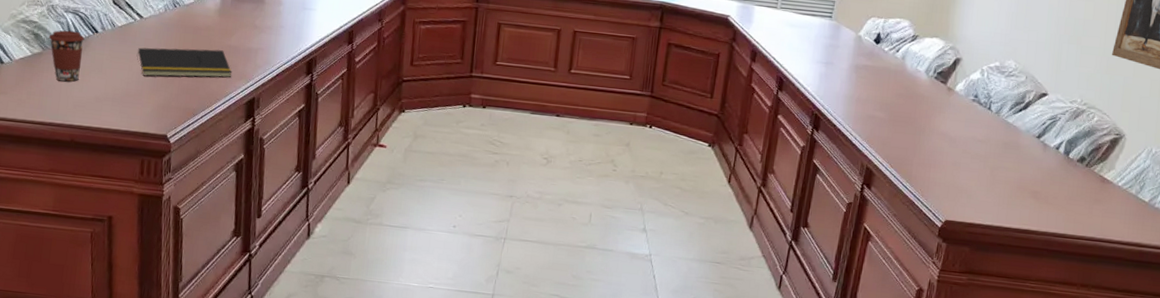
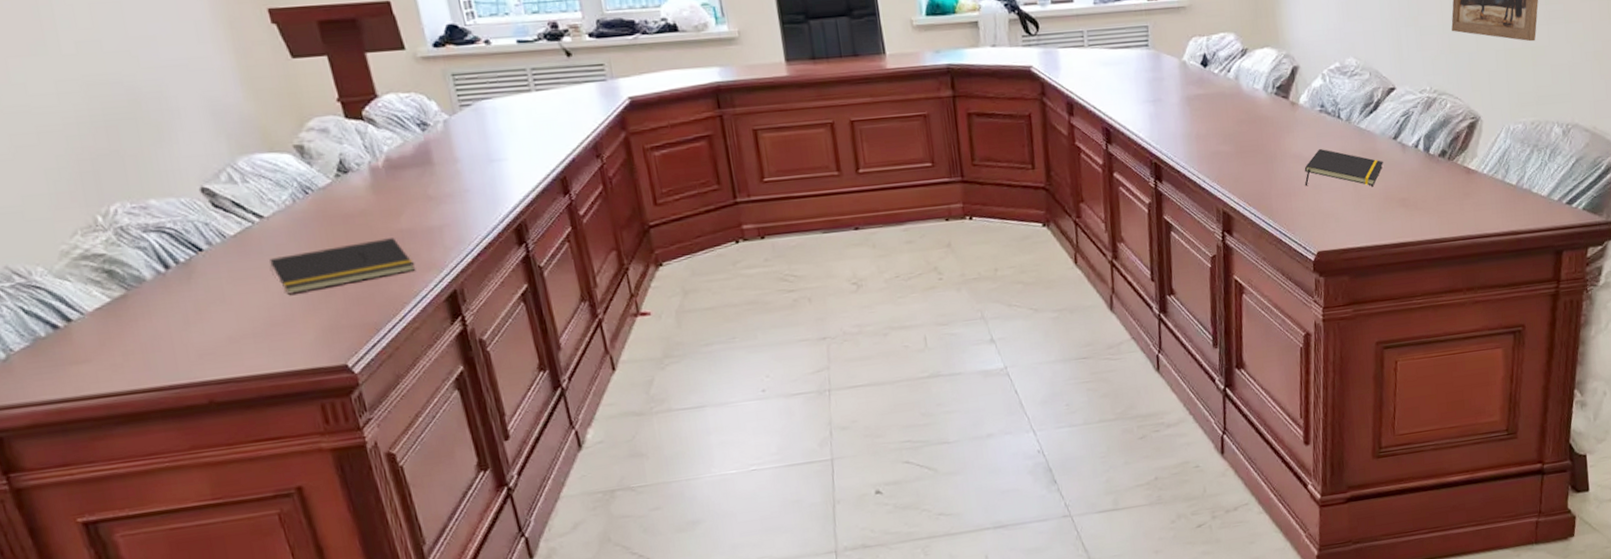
coffee cup: present [48,30,85,82] -> none [129,255,194,328]
notepad: none [945,131,1023,174] -> present [1304,148,1383,187]

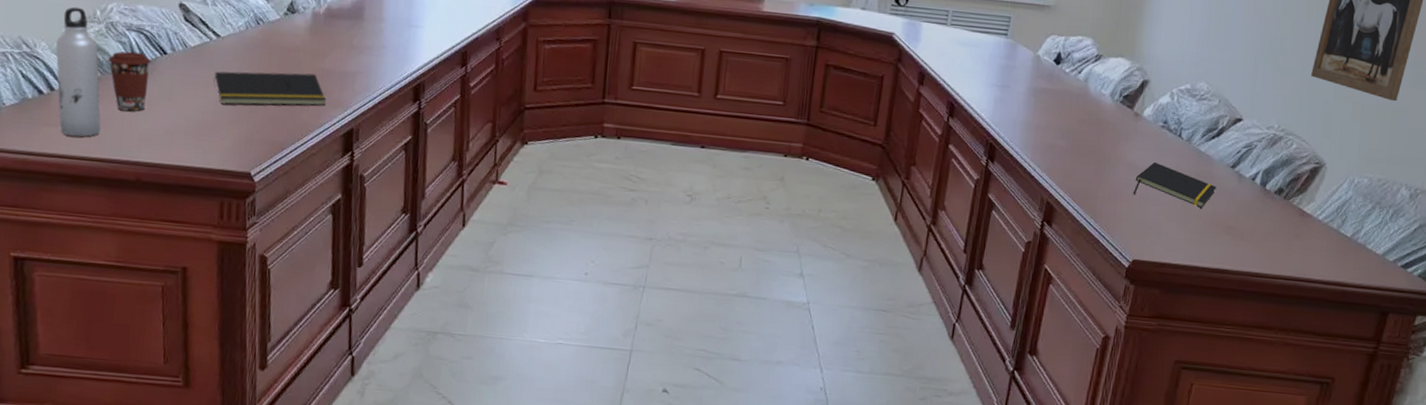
water bottle: none [55,217,148,371] -> present [55,6,101,137]
coffee cup: none [129,255,194,328] -> present [107,51,151,112]

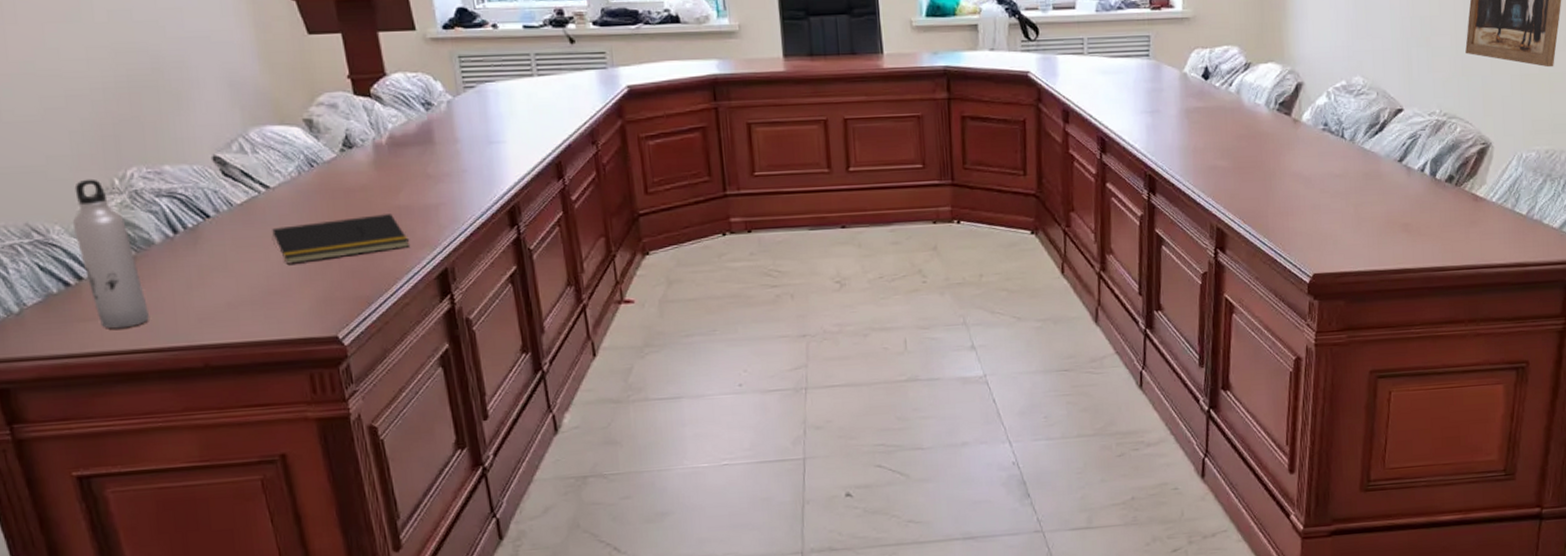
coffee cup: present [107,51,151,112] -> none [140,220,197,291]
notepad: present [1133,161,1216,208] -> none [1303,167,1387,209]

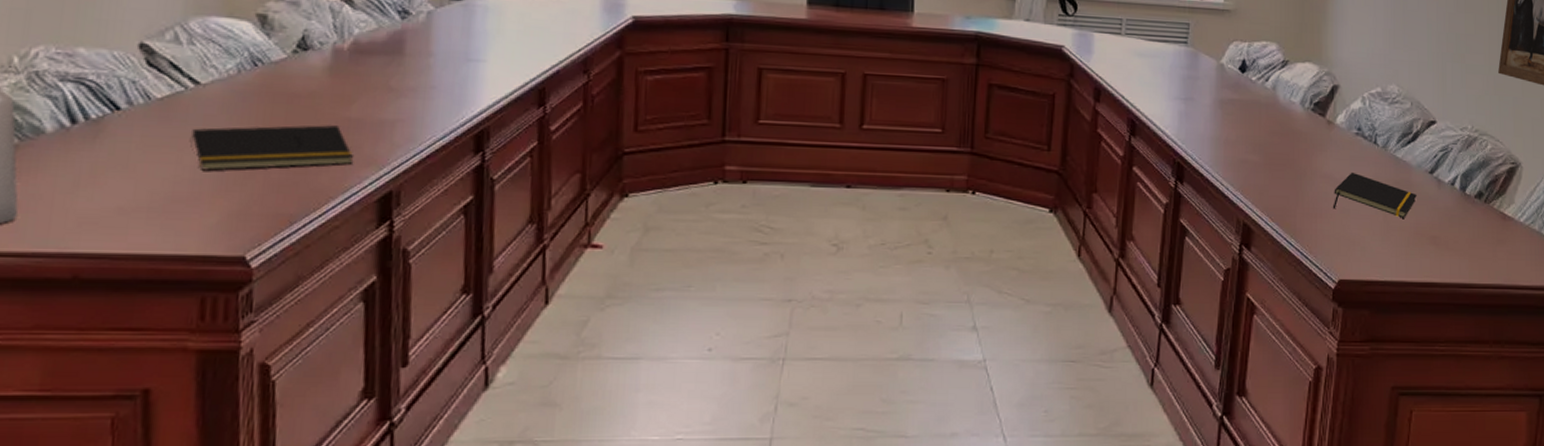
notepad: none [1303,167,1387,209] -> present [1332,172,1417,218]

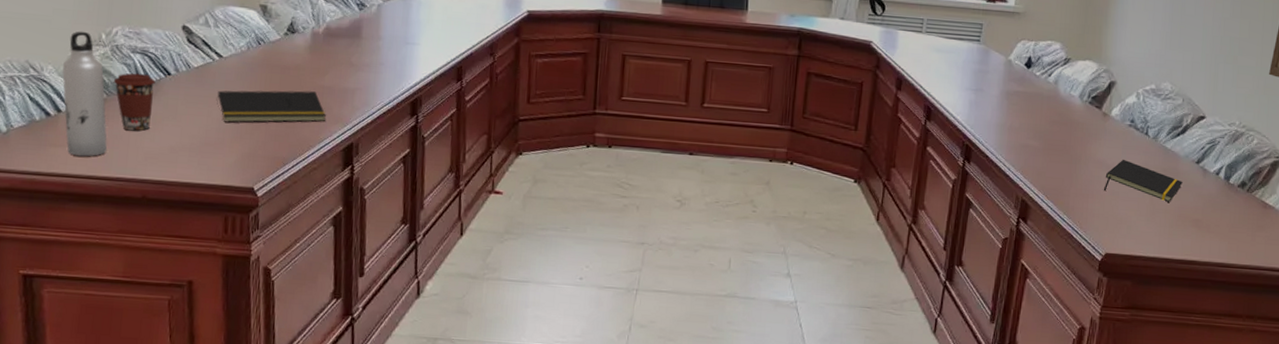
coffee cup: none [29,108,97,188] -> present [113,73,156,131]

